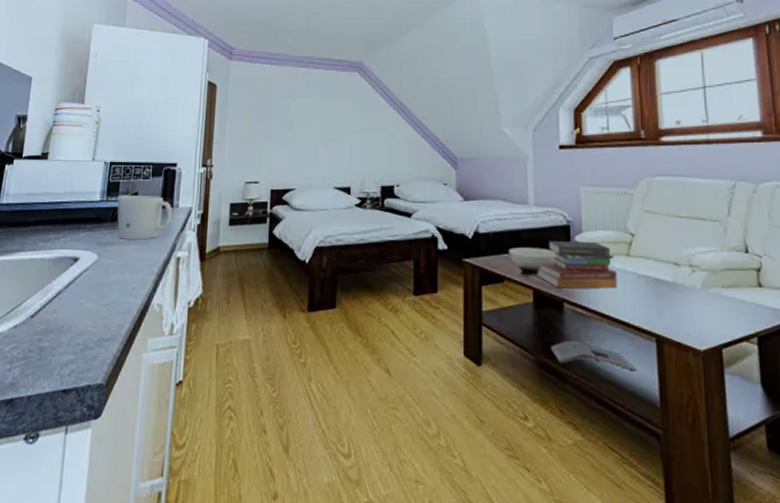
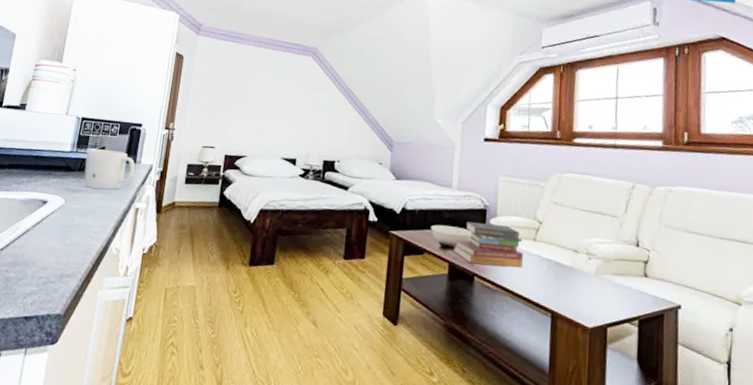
magazine: present [550,340,638,372] -> none [458,309,533,341]

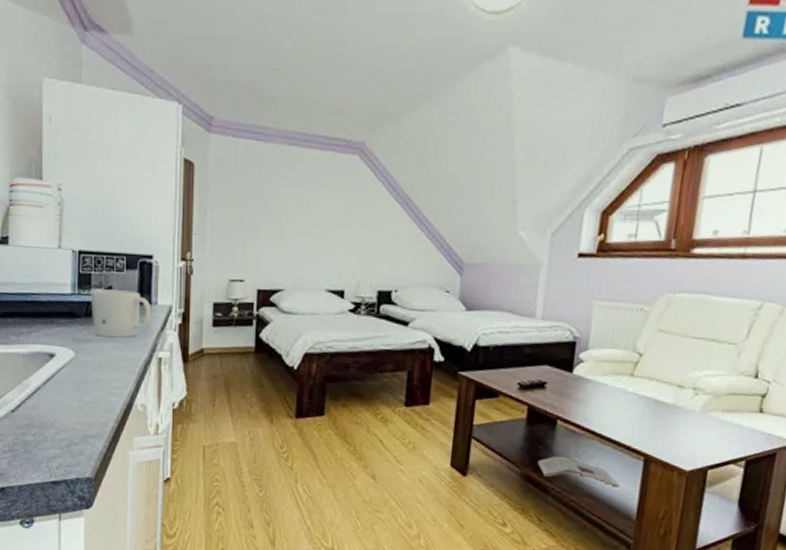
bowl: present [430,224,473,248] -> none [507,362,558,389]
books: present [453,222,523,268] -> none [534,357,617,409]
magazine: none [458,309,533,341] -> present [537,455,621,488]

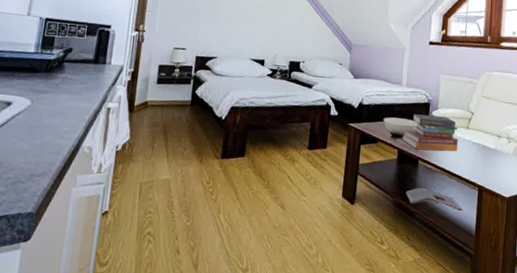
mug: present [90,288,152,338] -> none [50,49,106,91]
bowl: none [507,362,558,389] -> present [383,117,418,137]
books: none [534,357,617,409] -> present [402,114,458,152]

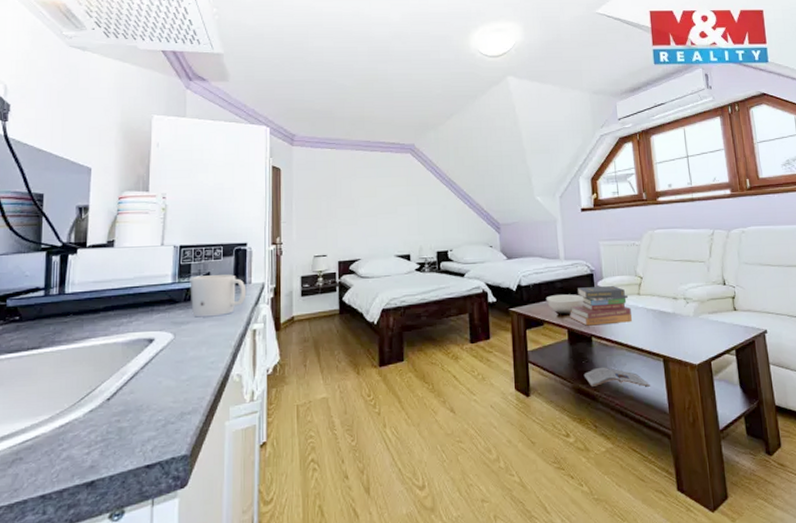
mug: none [50,49,106,91] -> present [190,274,247,317]

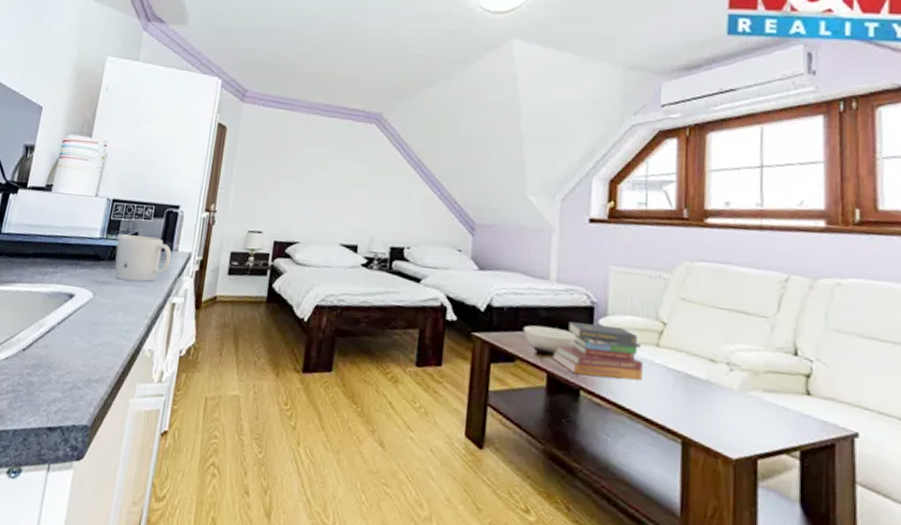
magazine: present [583,367,651,388] -> none [561,431,658,474]

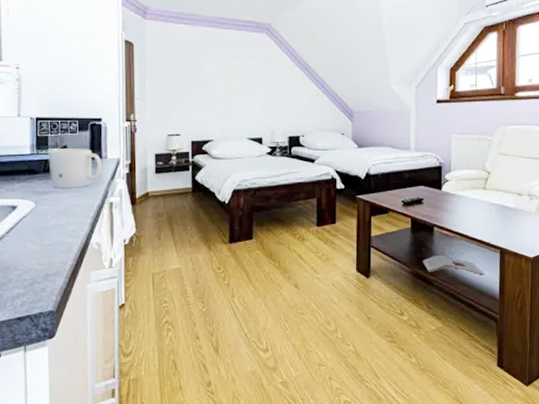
bowl: present [522,325,577,355] -> none [392,185,431,204]
books: present [553,322,643,381] -> none [415,179,475,216]
magazine: none [561,431,658,474] -> present [422,255,485,275]

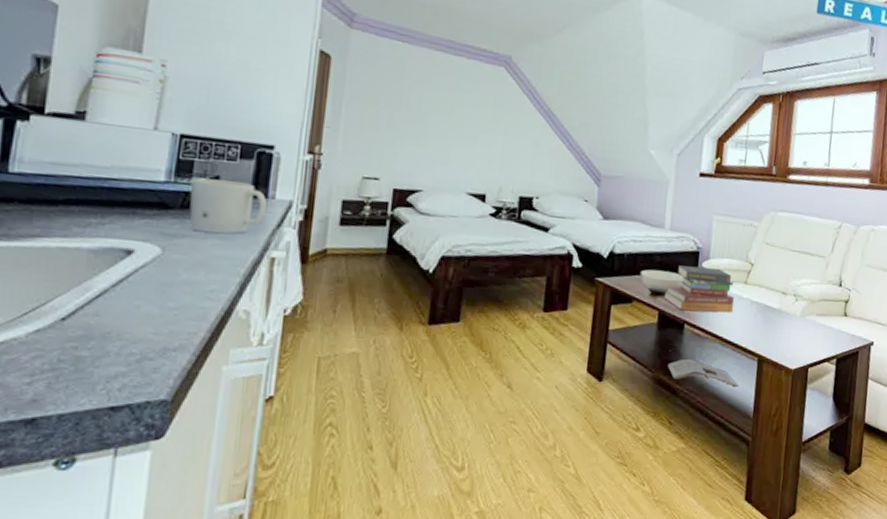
bowl: none [392,185,431,204] -> present [640,269,684,295]
books: none [415,179,475,216] -> present [664,265,734,313]

